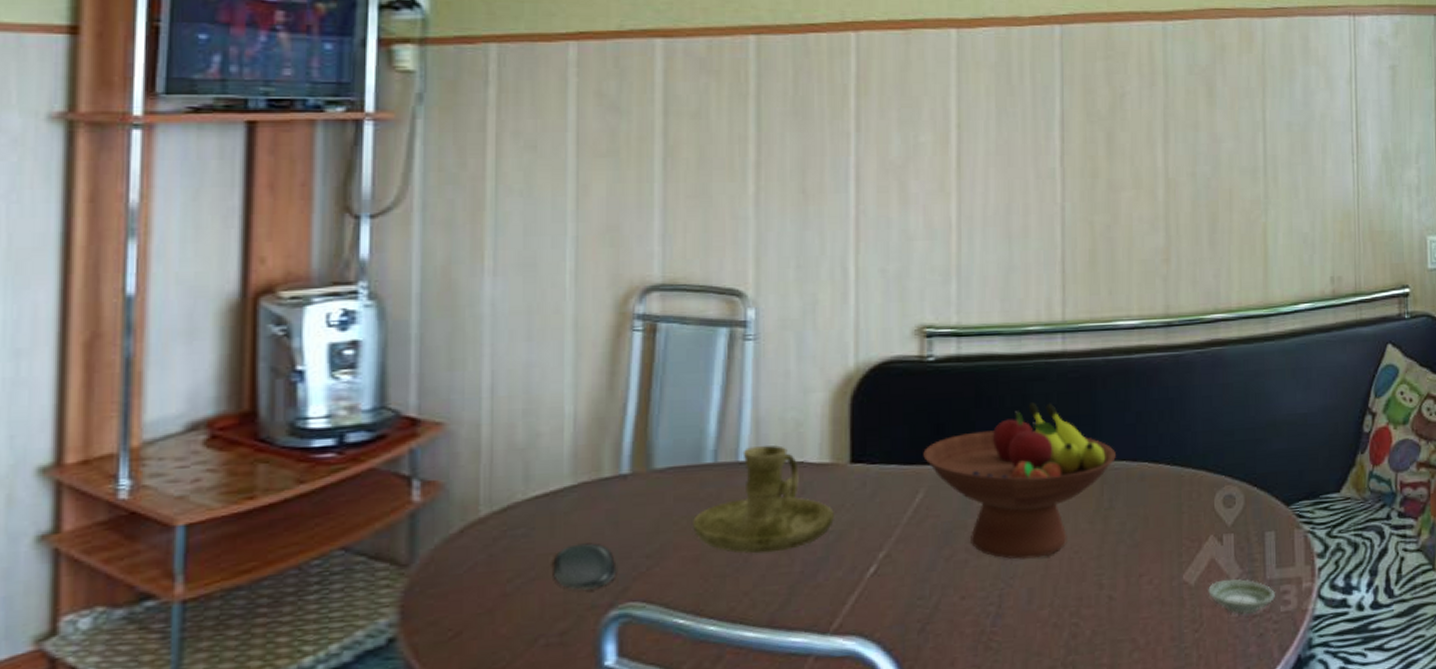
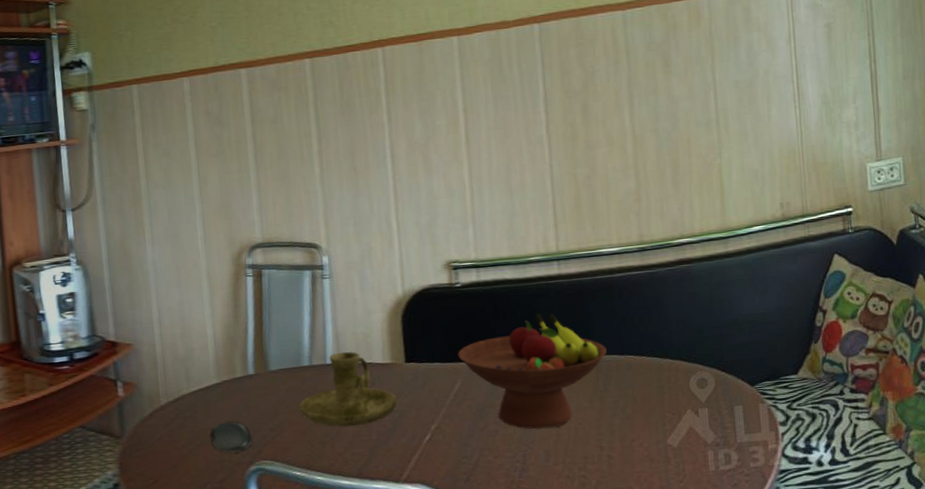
saucer: present [1208,578,1275,615] -> none [688,442,745,470]

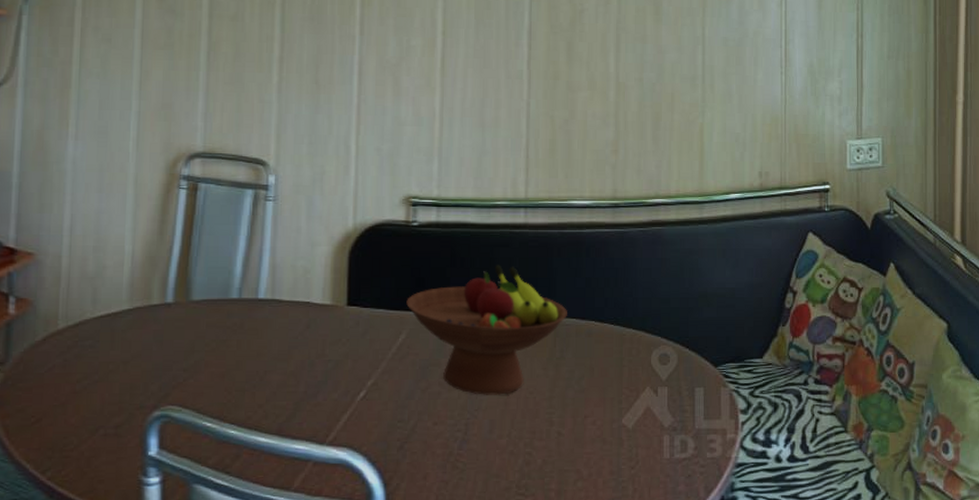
oval tray: present [210,421,253,453] -> none [112,356,161,393]
candle holder: present [299,351,397,427] -> none [221,286,333,374]

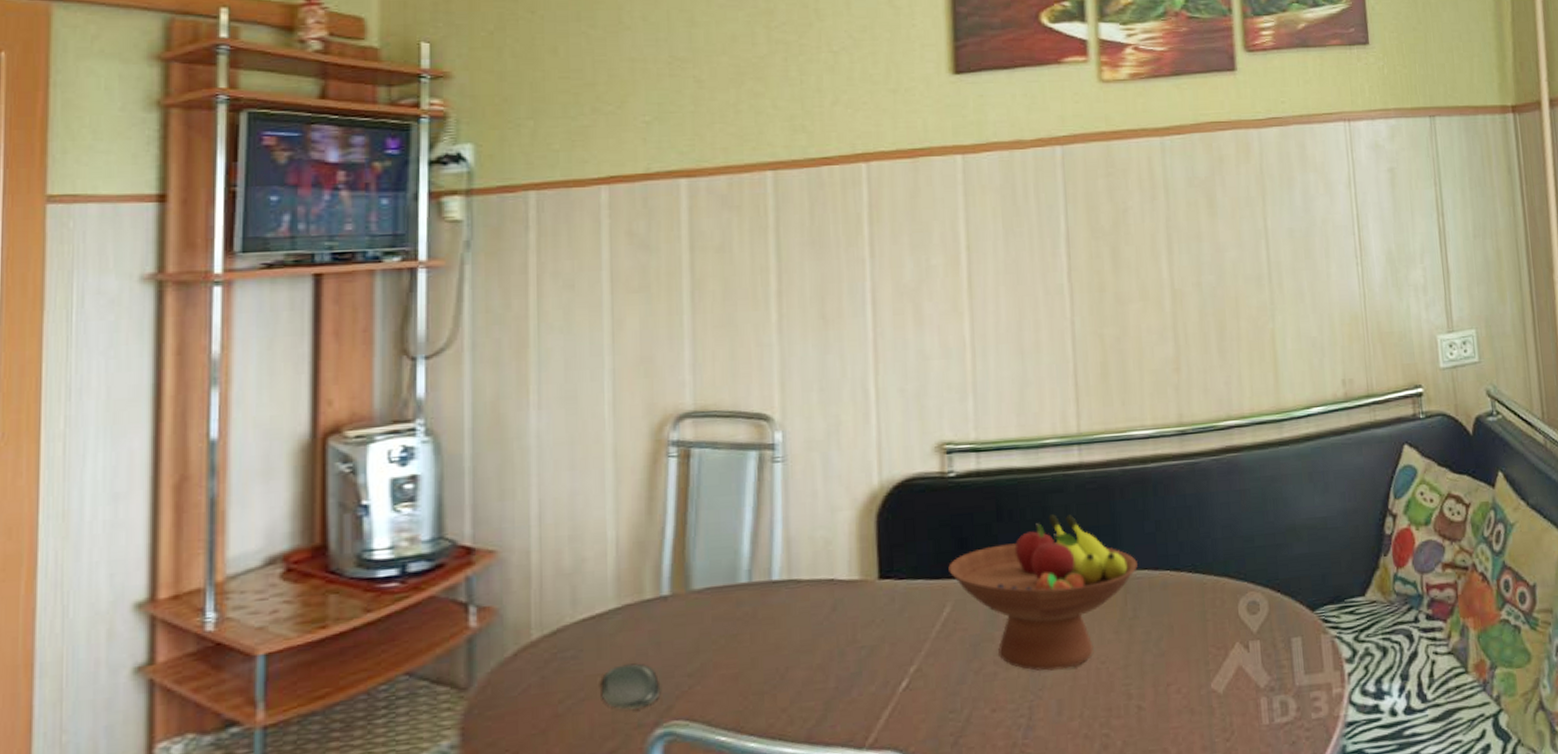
oval tray: none [112,356,161,393] -> present [600,663,661,710]

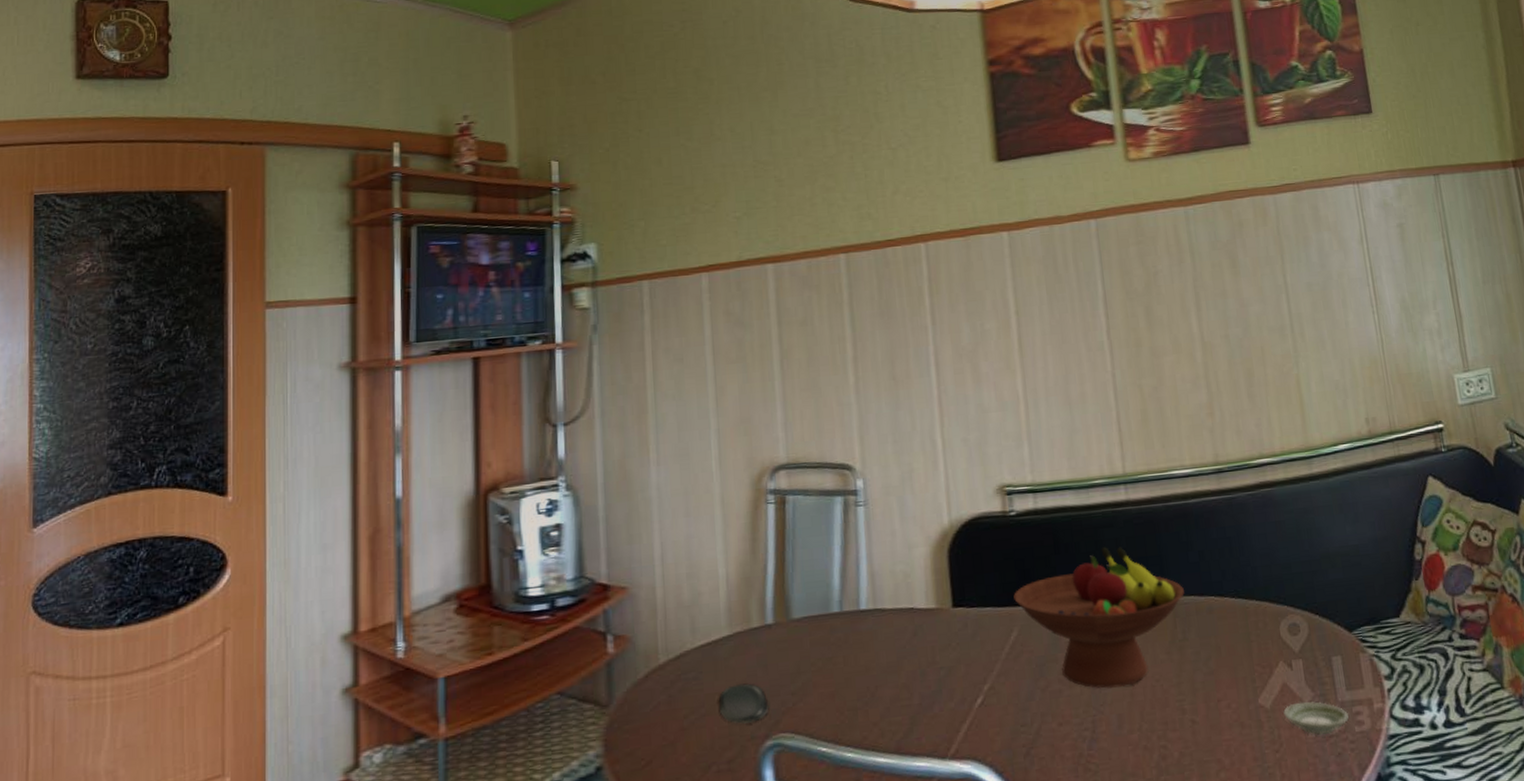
saucer: none [1237,686,1306,723] -> present [1283,701,1349,736]

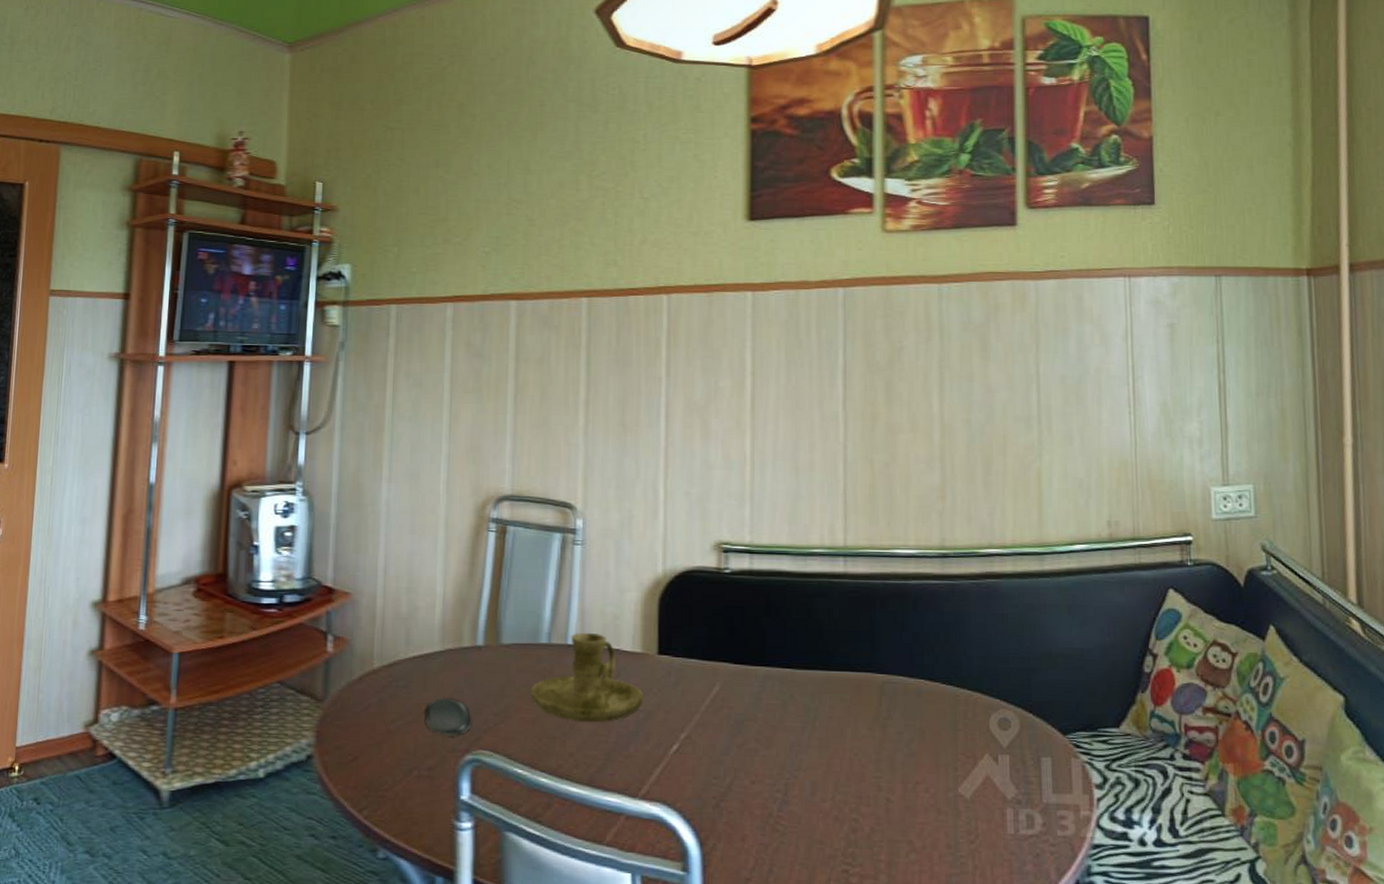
candle holder: none [827,594,943,689] -> present [531,632,644,723]
fruit bowl: present [1014,547,1184,688] -> none [720,616,894,755]
saucer: present [1283,701,1349,736] -> none [983,797,1052,834]

